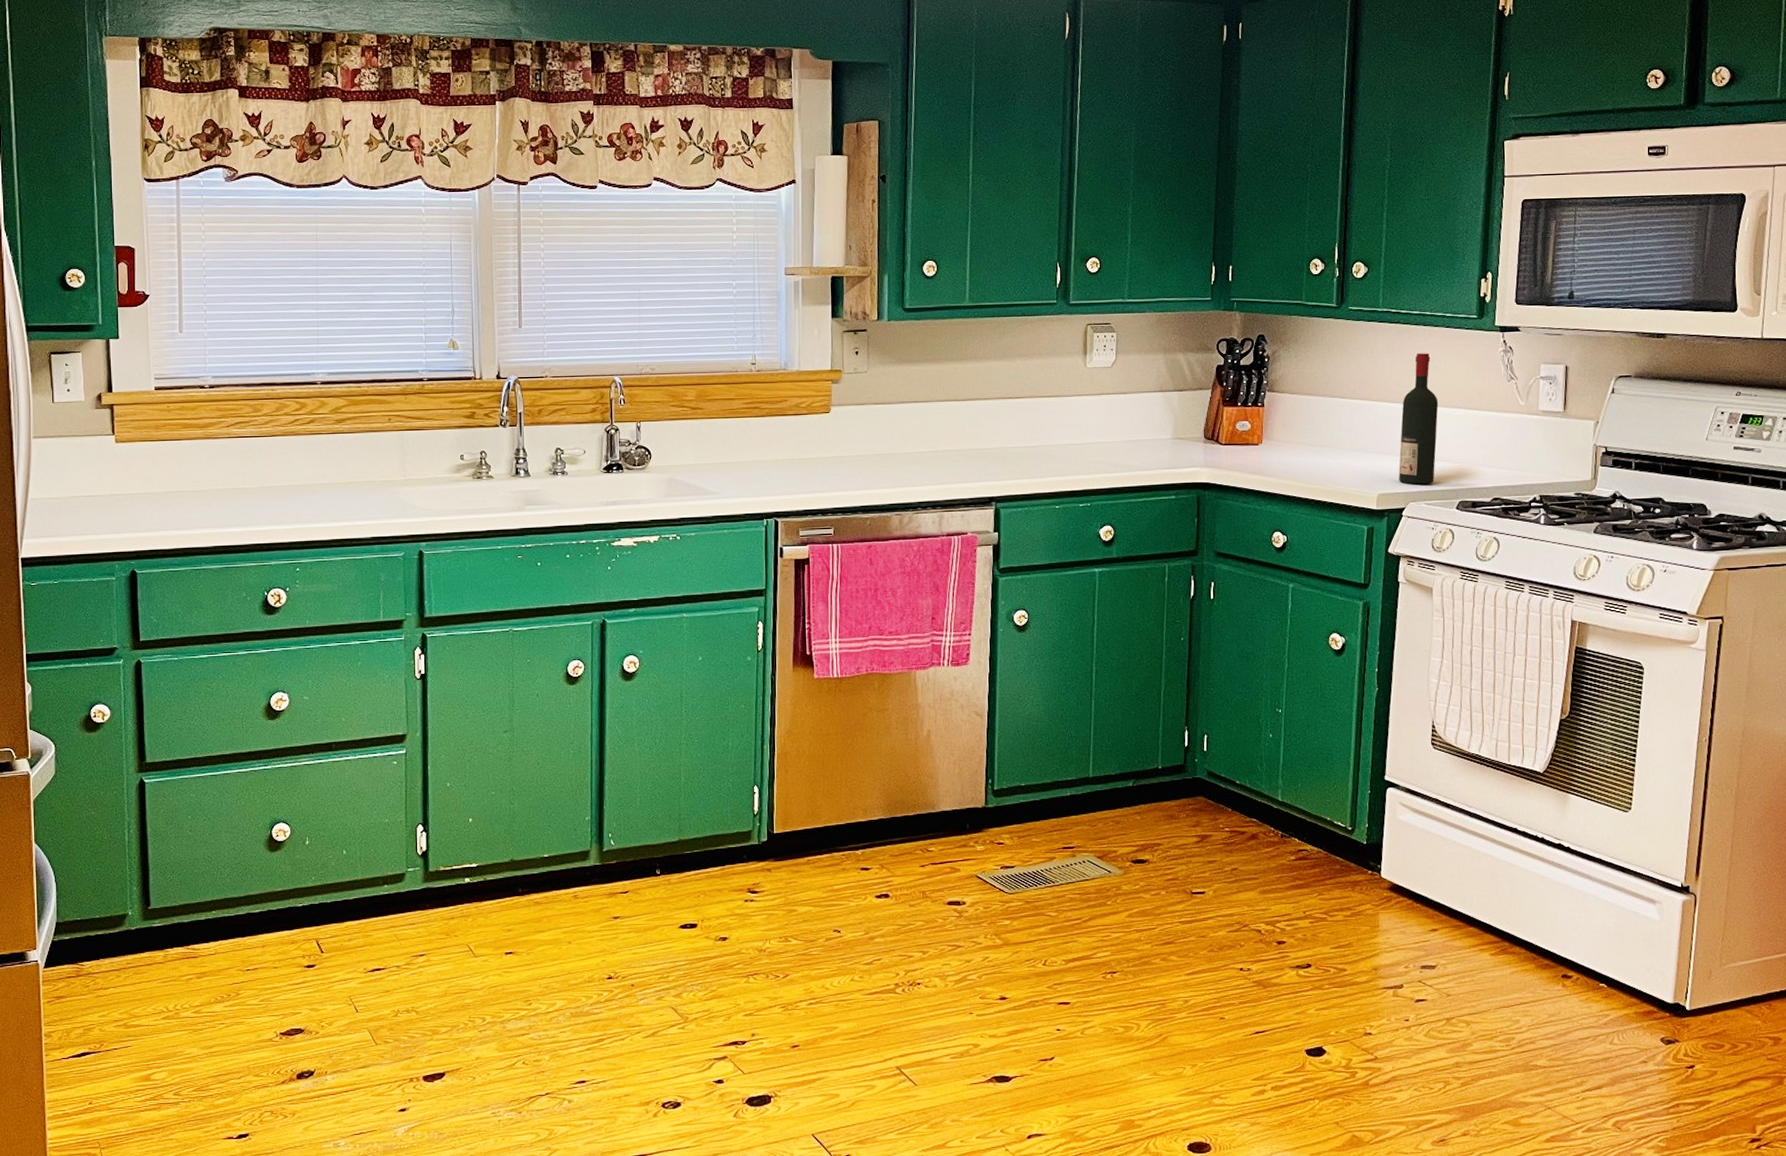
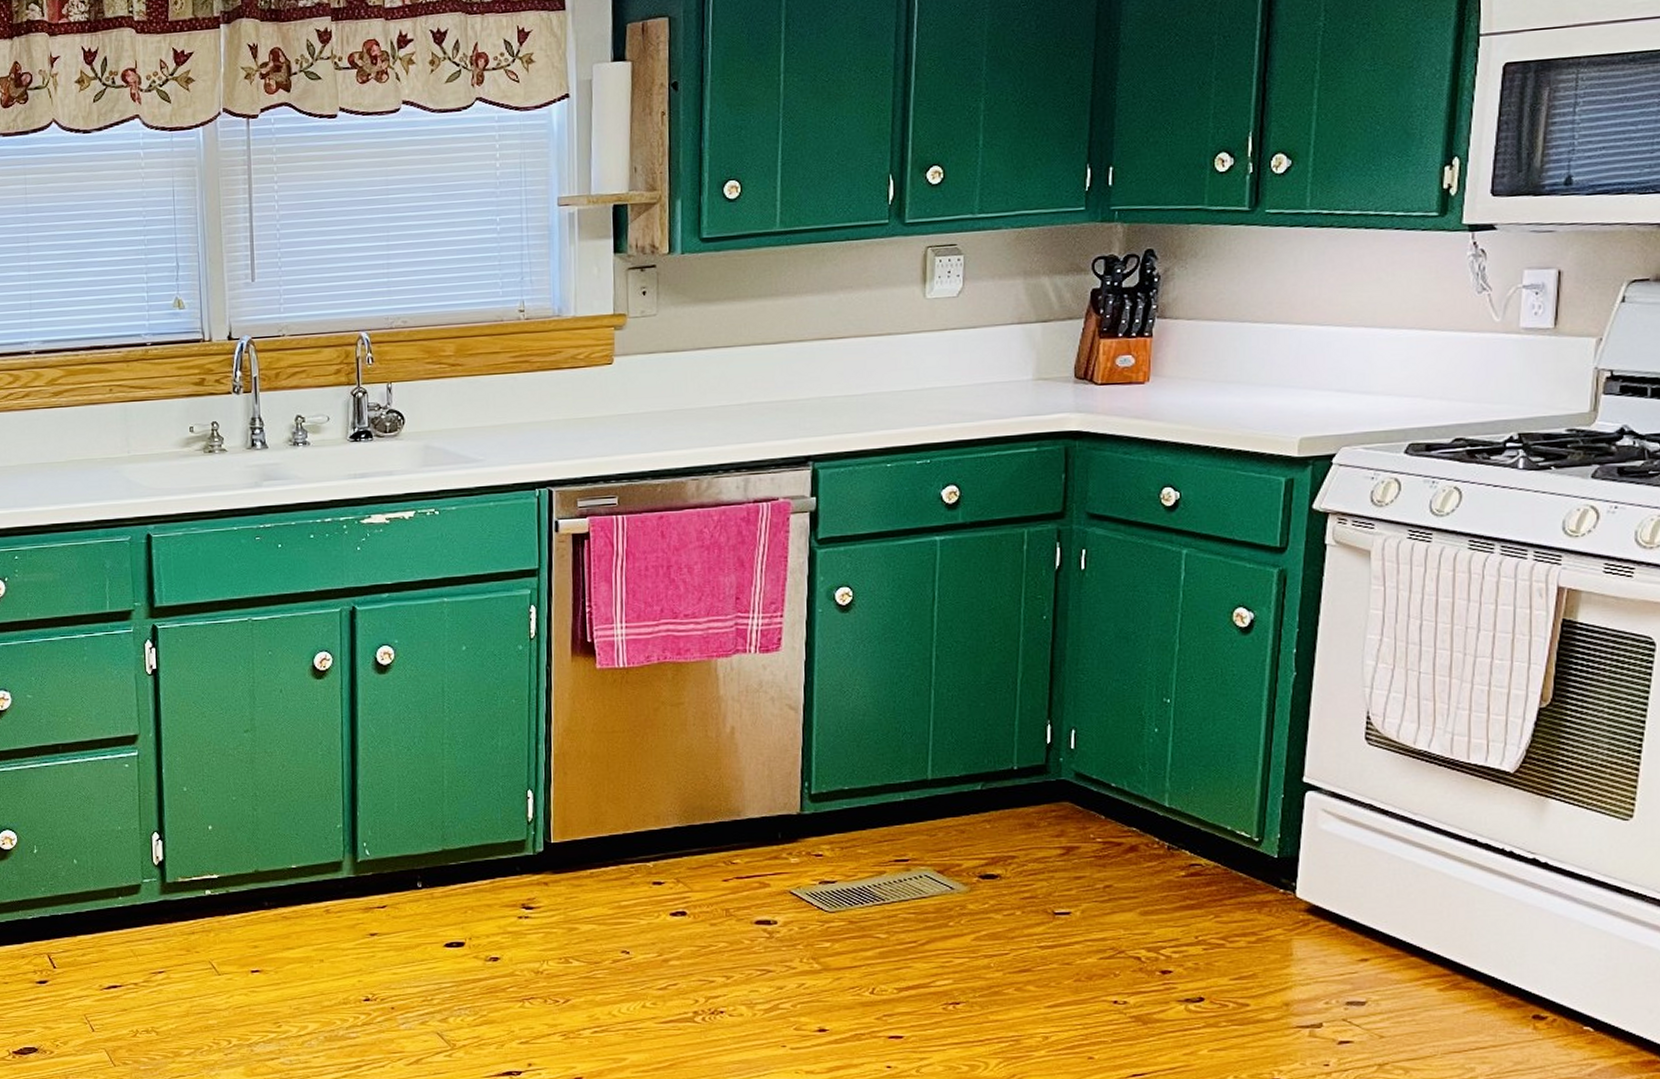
wine bottle: present [1398,353,1439,485] -> none [1328,262,1383,425]

